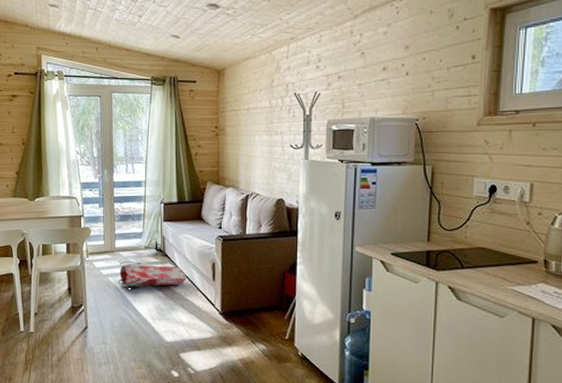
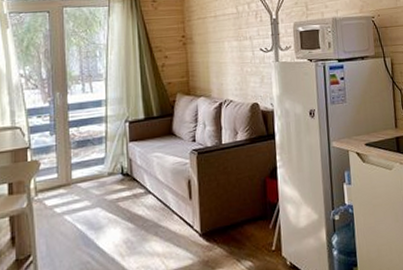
bag: present [118,262,186,290] -> none [77,189,159,226]

